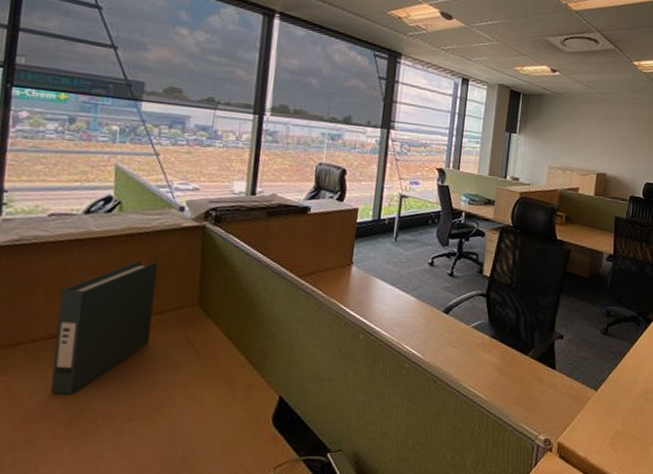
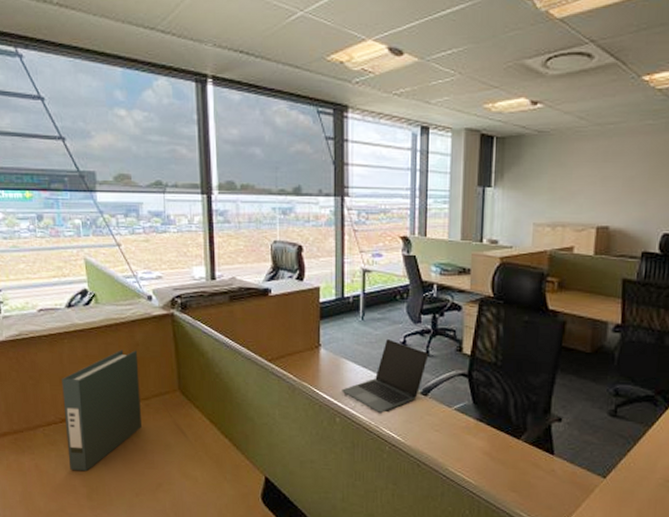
laptop: none [368,260,453,331] -> present [342,339,429,414]

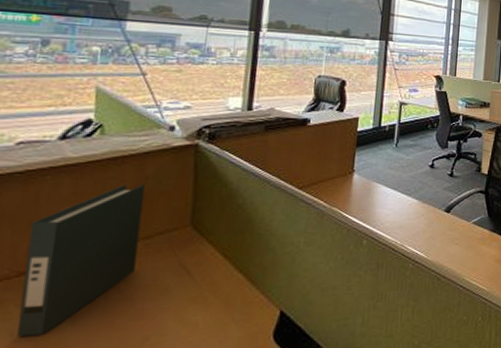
laptop: present [342,339,429,414] -> none [371,163,453,233]

